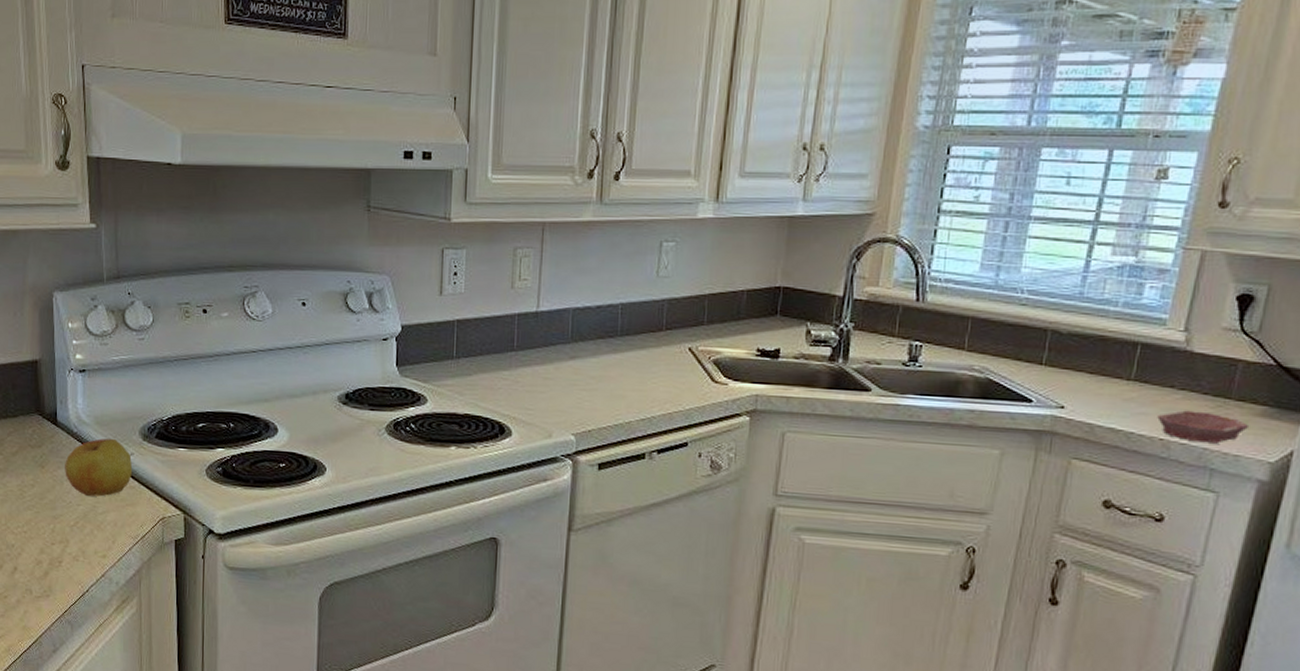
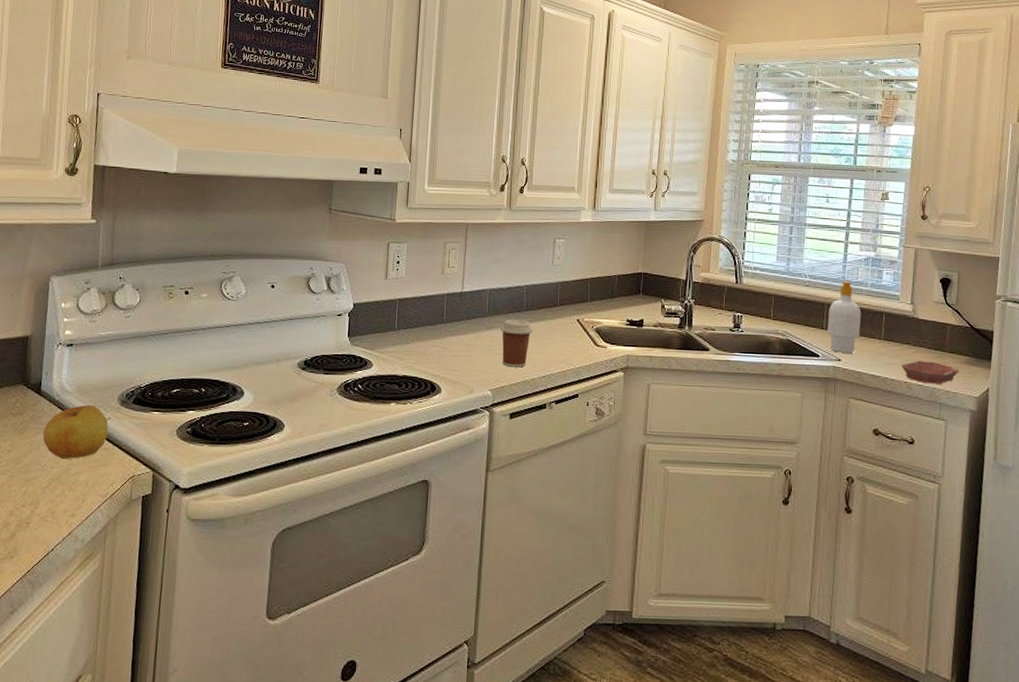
coffee cup: none [586,346,629,408] -> present [500,319,532,368]
soap bottle: none [1048,298,1104,398] -> present [827,281,862,353]

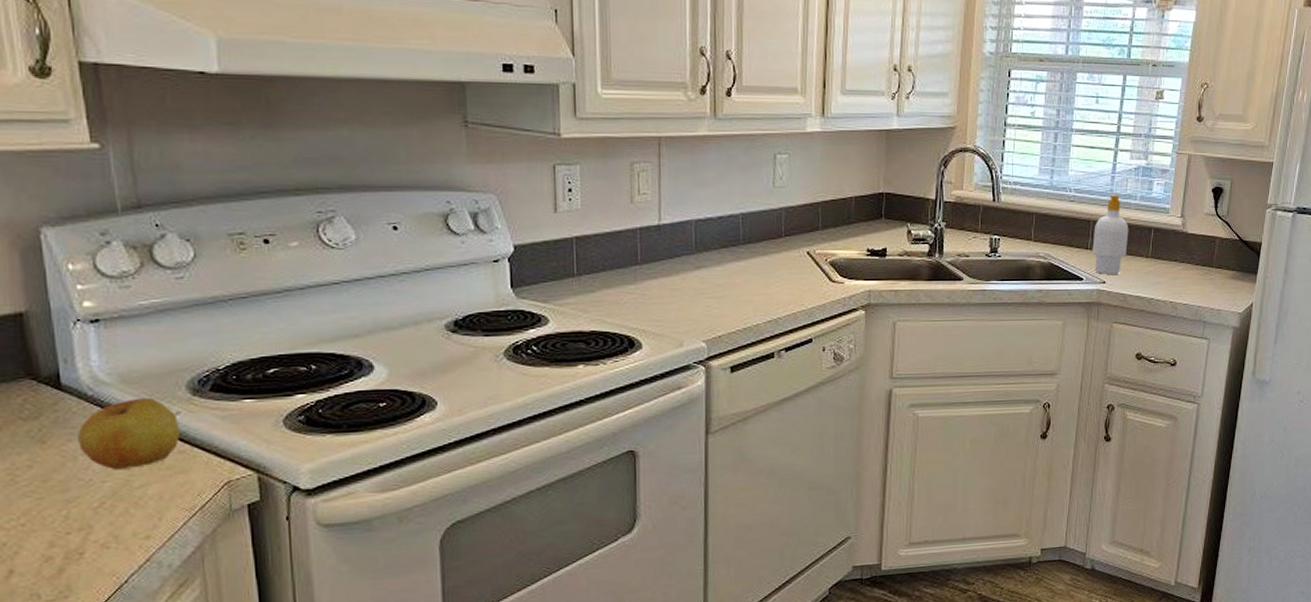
coffee cup: present [500,319,532,368] -> none [711,255,753,313]
bowl: present [901,360,960,384] -> none [1168,278,1226,302]

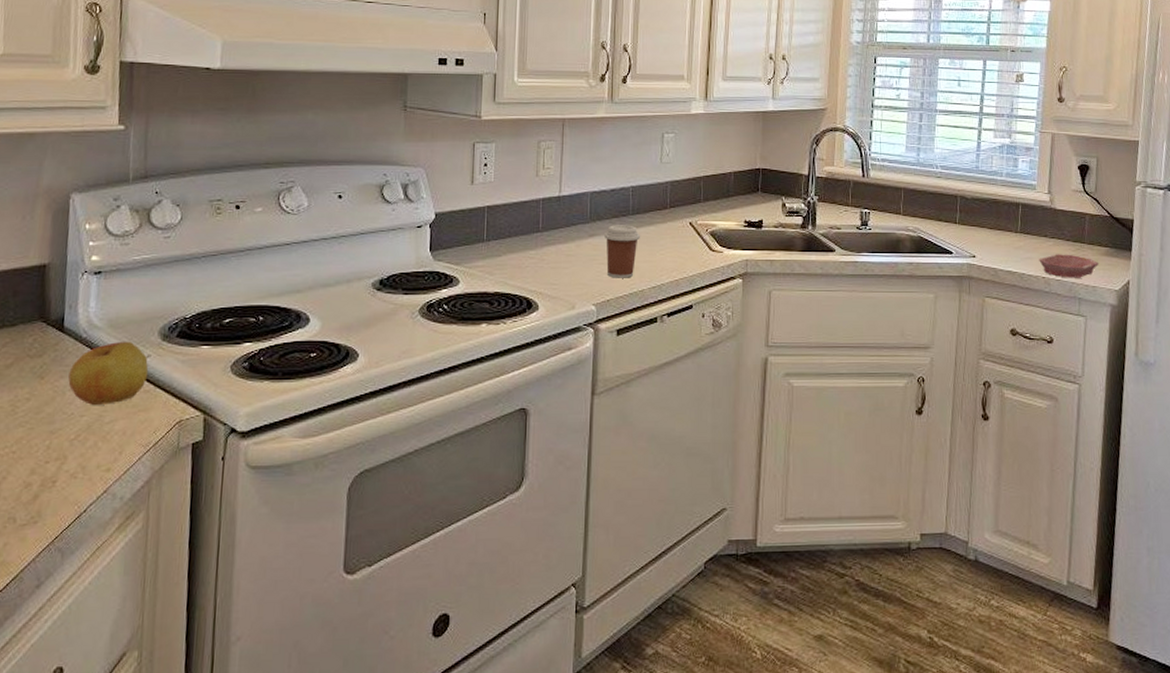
coffee cup: none [711,255,753,313] -> present [603,225,640,278]
soap bottle: present [1092,194,1129,274] -> none [960,171,997,248]
bowl: none [1168,278,1226,302] -> present [1039,254,1100,278]

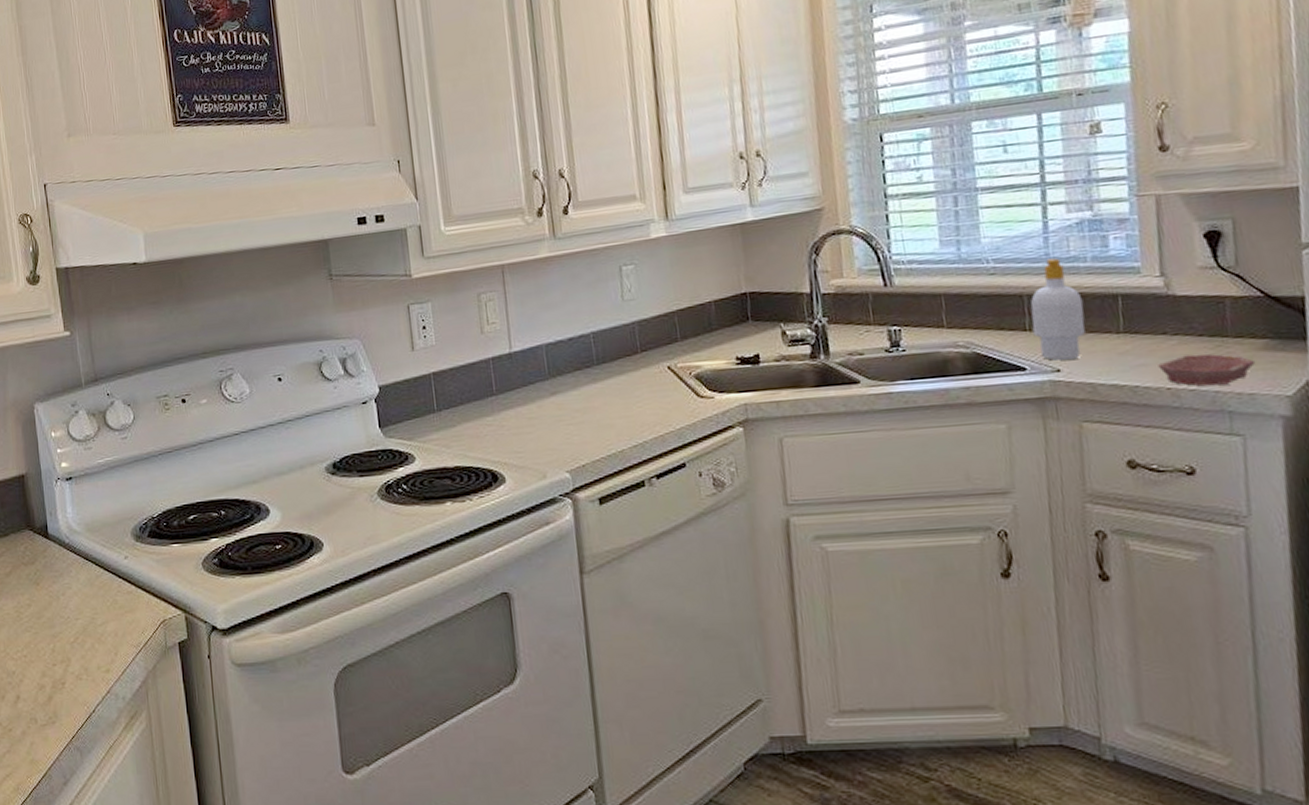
apple: present [68,341,149,405] -> none [59,543,129,608]
coffee cup: present [603,225,640,278] -> none [567,377,611,440]
soap bottle: none [960,171,997,248] -> present [1030,258,1085,360]

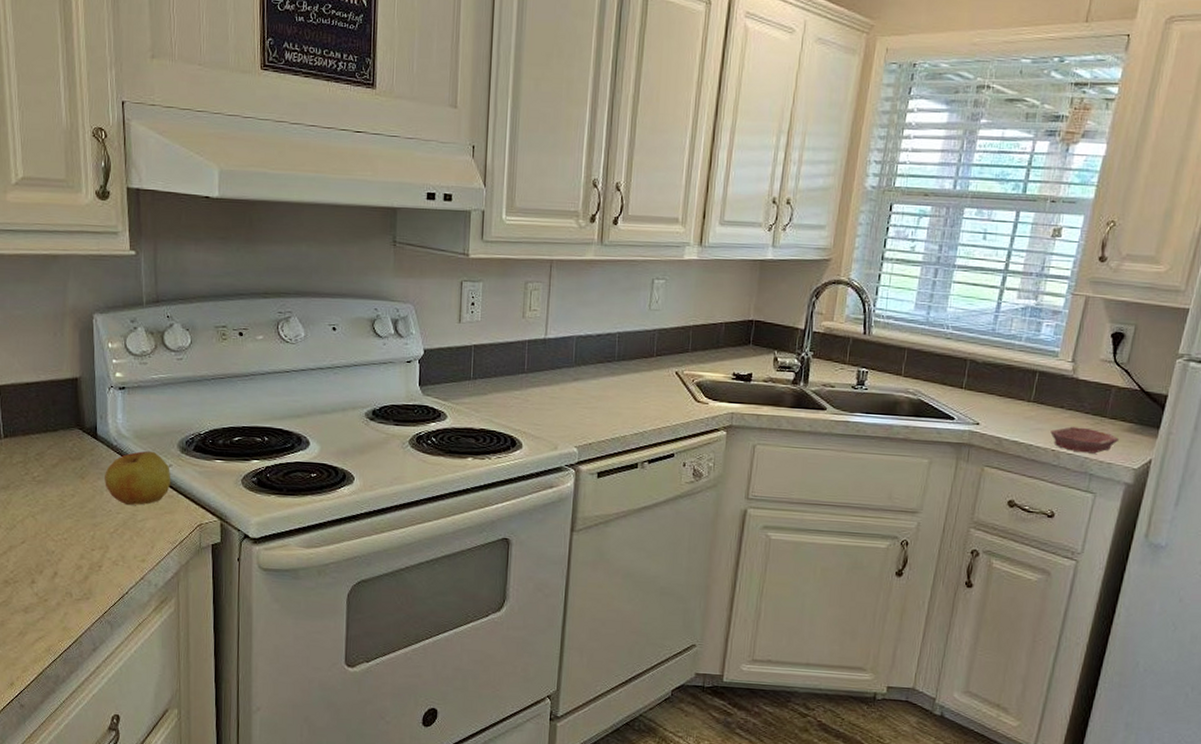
apple: none [59,543,129,608] -> present [105,451,171,505]
soap bottle: present [1030,258,1085,360] -> none [967,333,1011,416]

